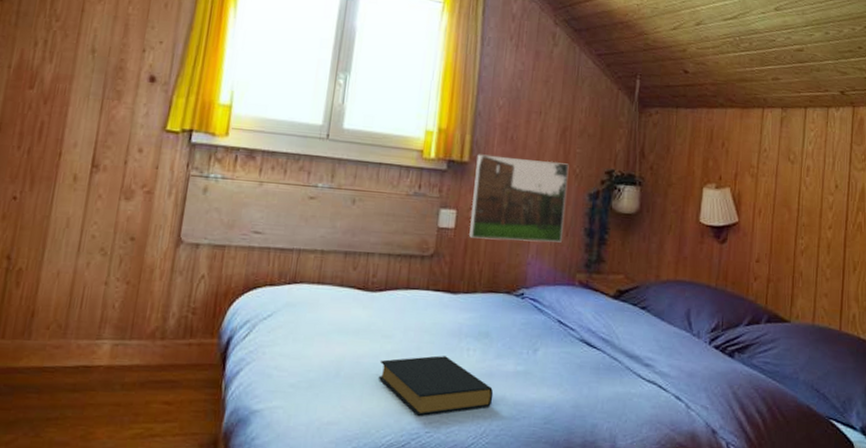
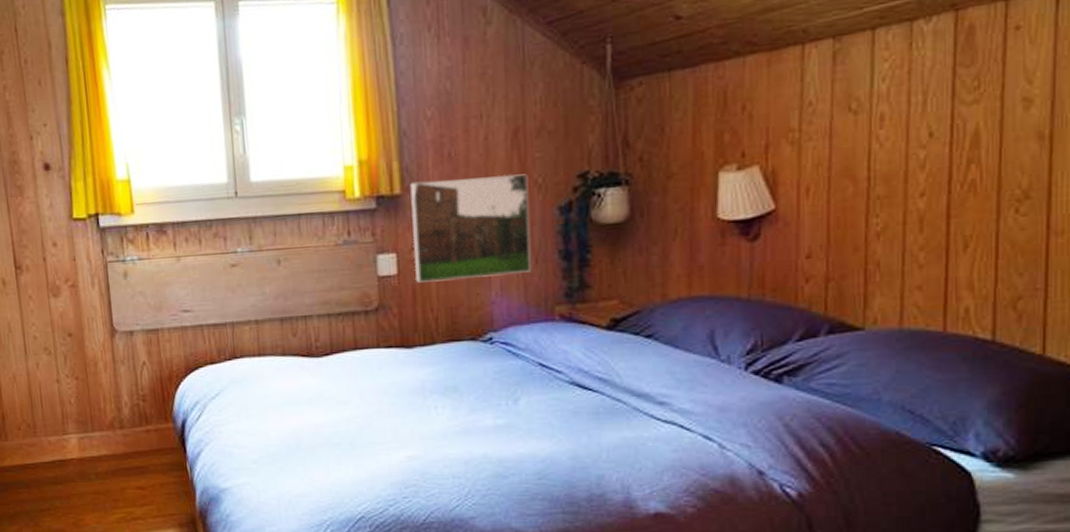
hardback book: present [378,355,494,416] -> none [340,417,474,481]

